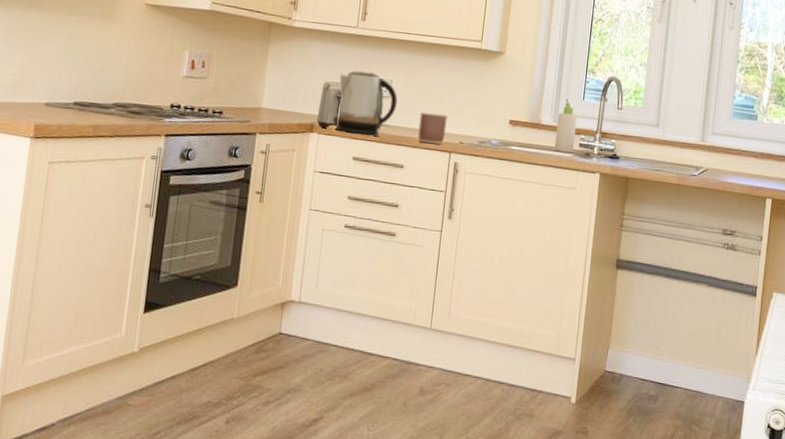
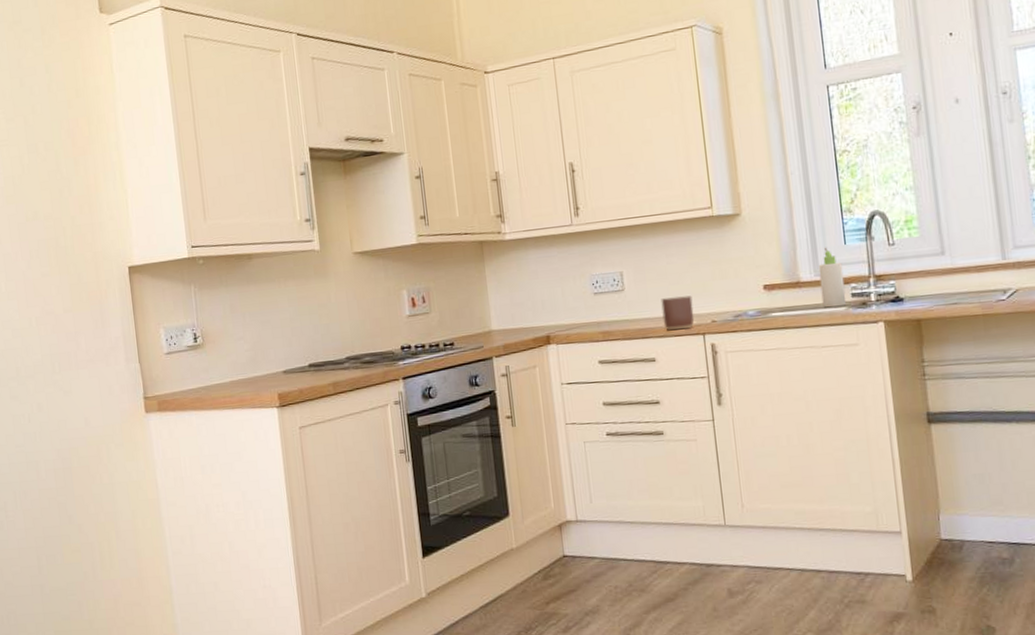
toaster: present [316,81,342,129] -> none [549,286,575,338]
kettle: present [335,70,398,137] -> none [565,267,634,339]

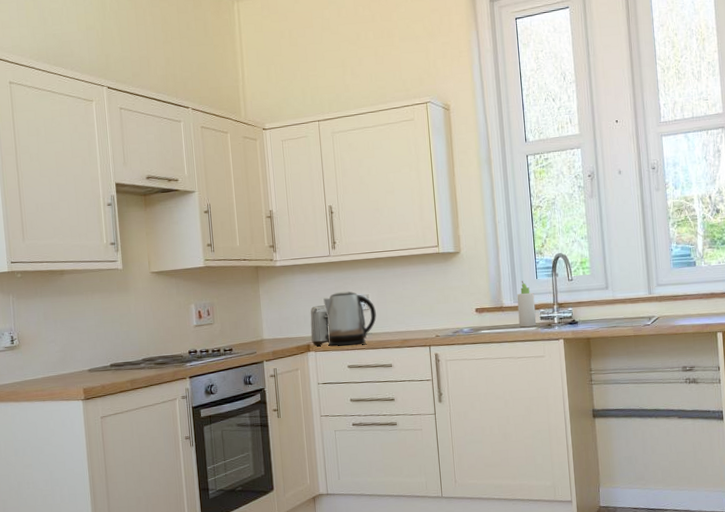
toaster: none [549,286,575,338] -> present [310,305,330,347]
kettle: none [565,267,634,339] -> present [323,291,376,347]
mug: present [661,295,695,330] -> none [397,315,423,342]

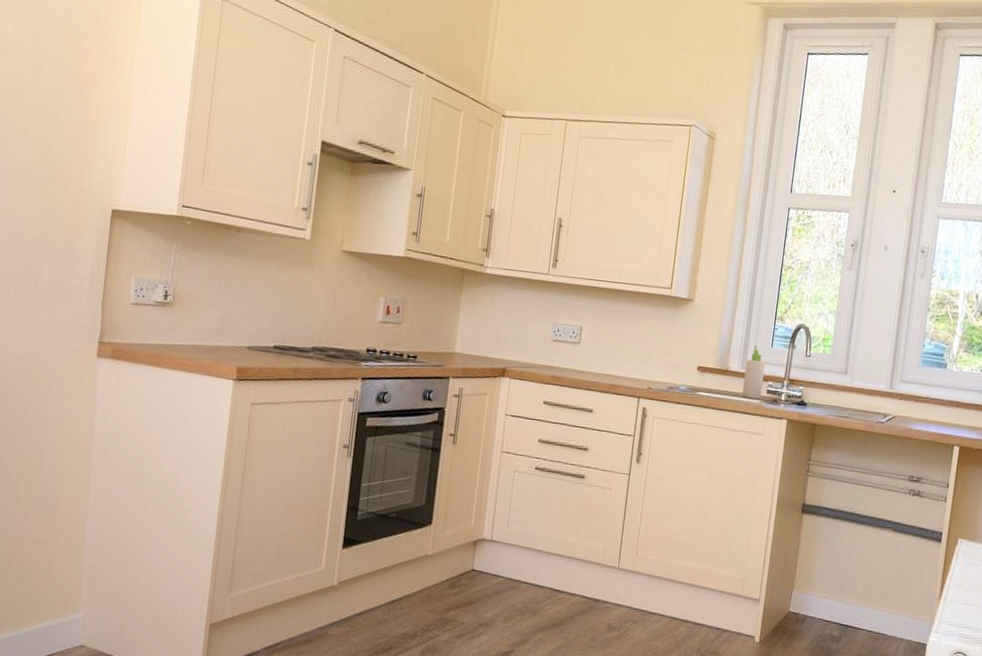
toaster: present [310,305,330,347] -> none [508,327,533,373]
kettle: present [323,291,376,347] -> none [526,316,588,382]

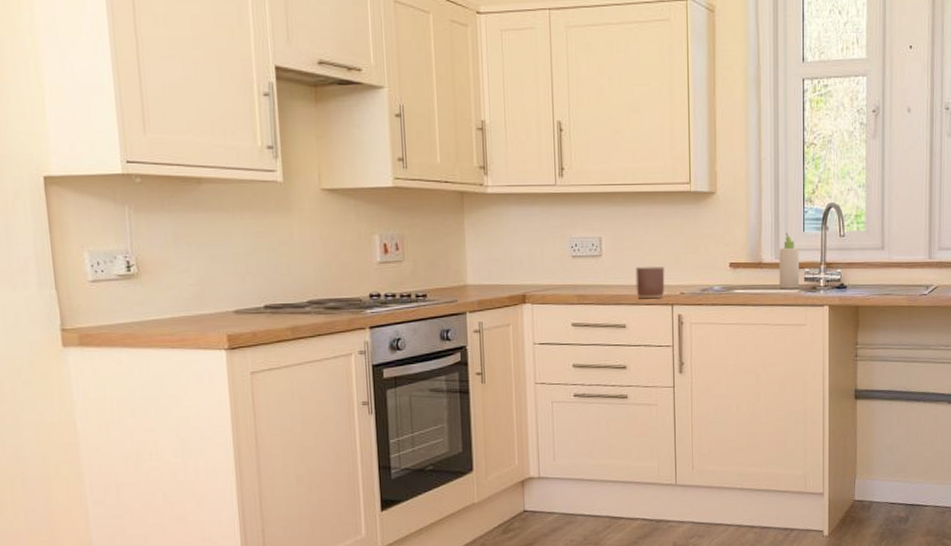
mug: none [607,357,637,390] -> present [635,266,665,299]

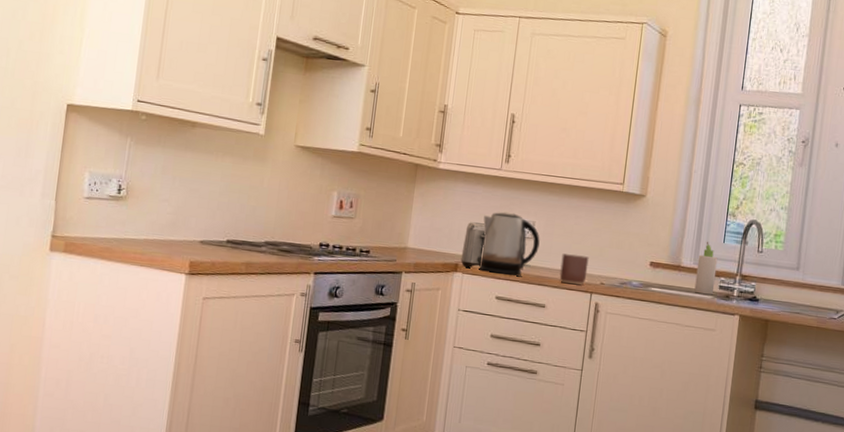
toaster: none [527,247,551,298] -> present [460,222,486,268]
kettle: none [545,231,610,300] -> present [479,211,540,277]

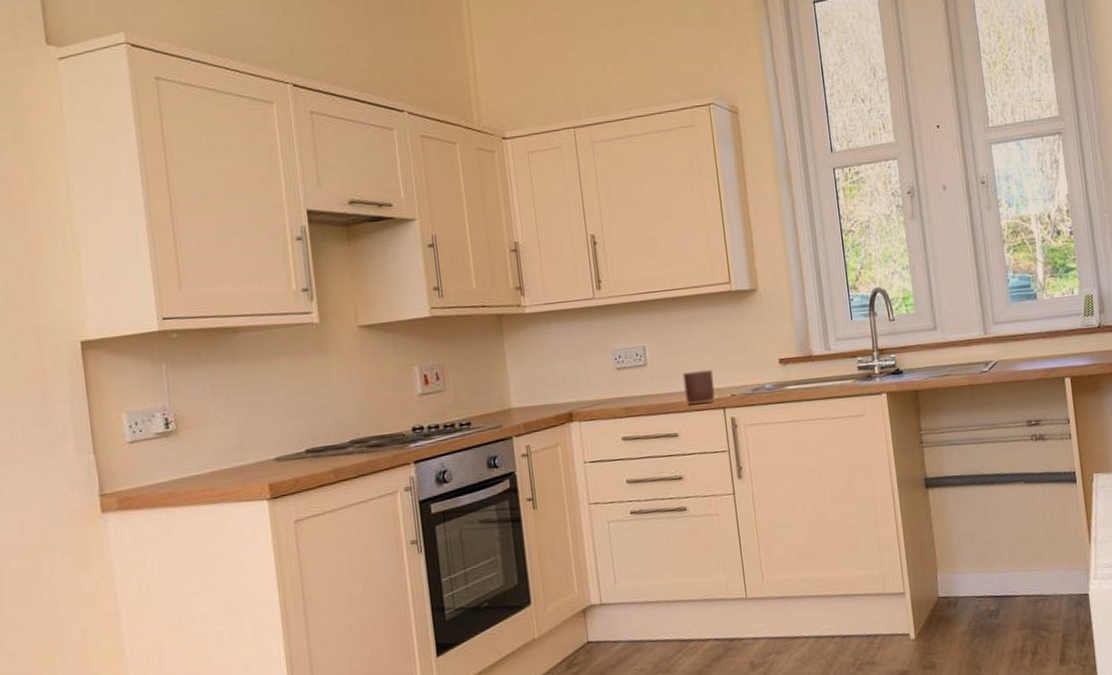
toaster: present [460,222,486,268] -> none [571,361,598,415]
kettle: present [479,211,540,277] -> none [587,342,656,415]
bottle: present [694,241,718,295] -> none [828,322,854,381]

